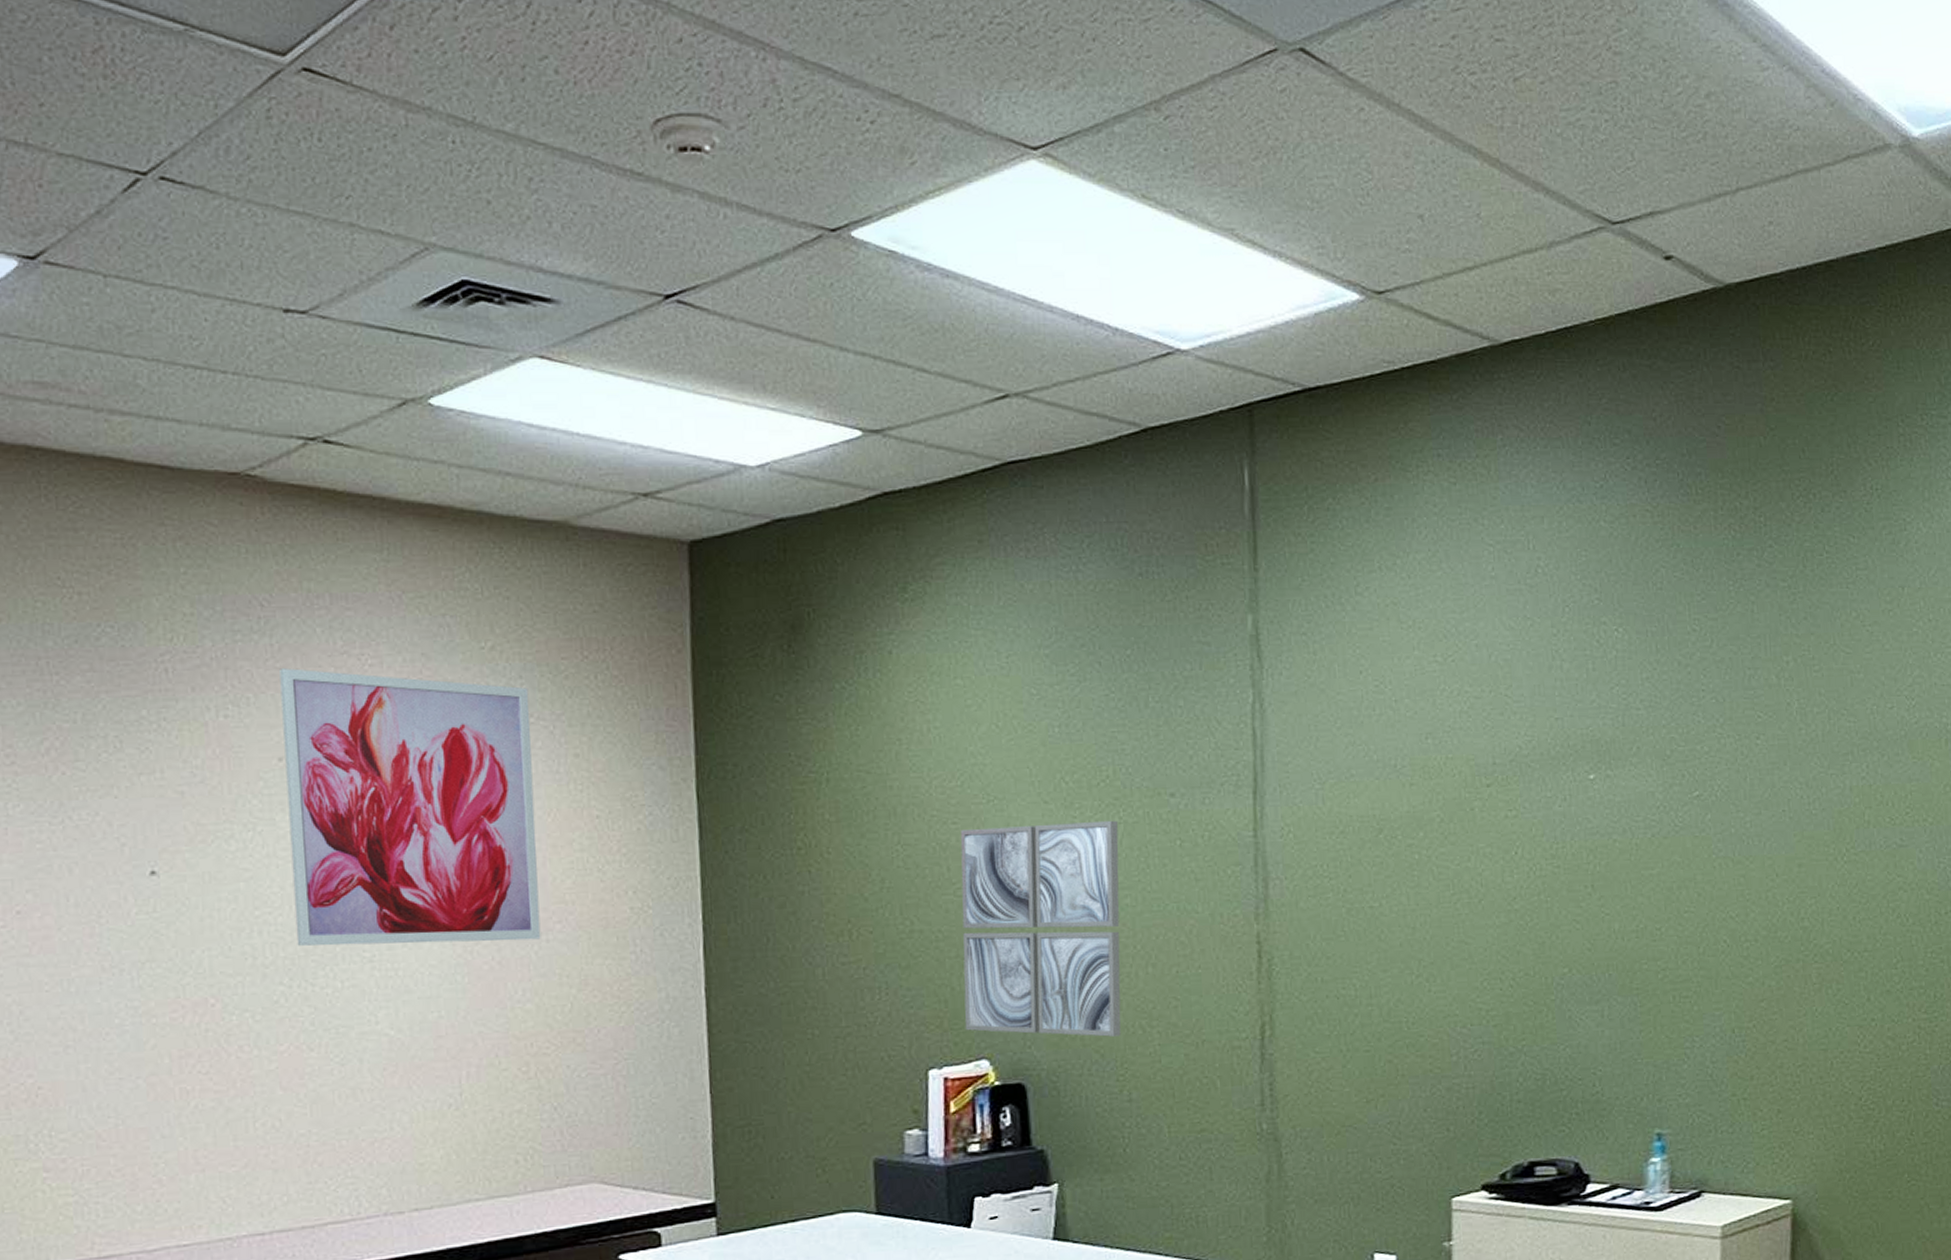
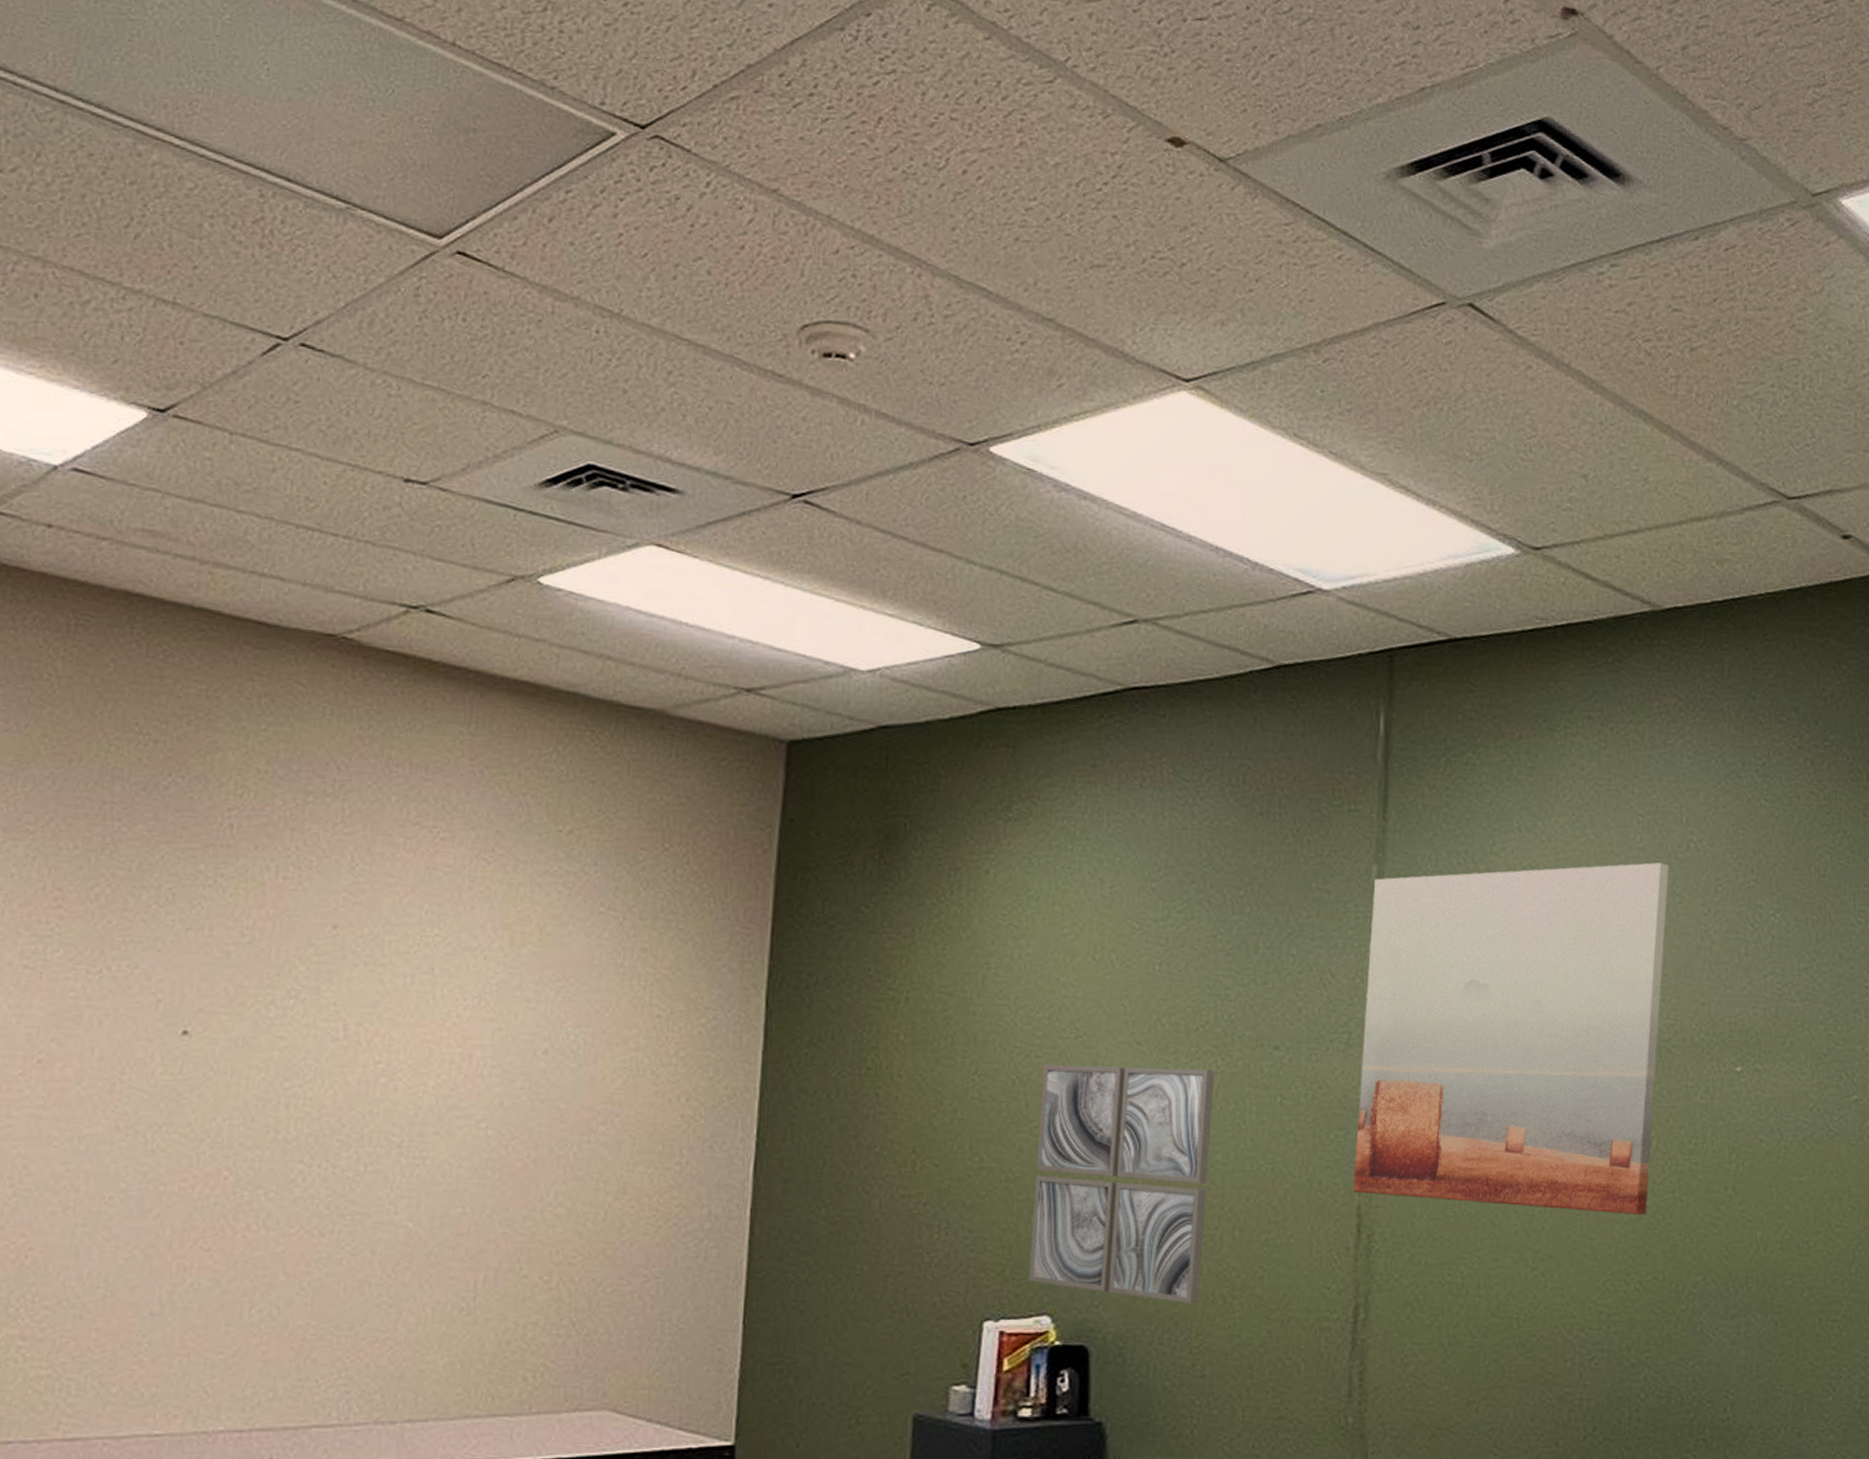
wall art: present [279,668,541,946] -> none [323,834,602,1140]
wall art: none [1250,589,1520,922] -> present [1352,862,1669,1215]

